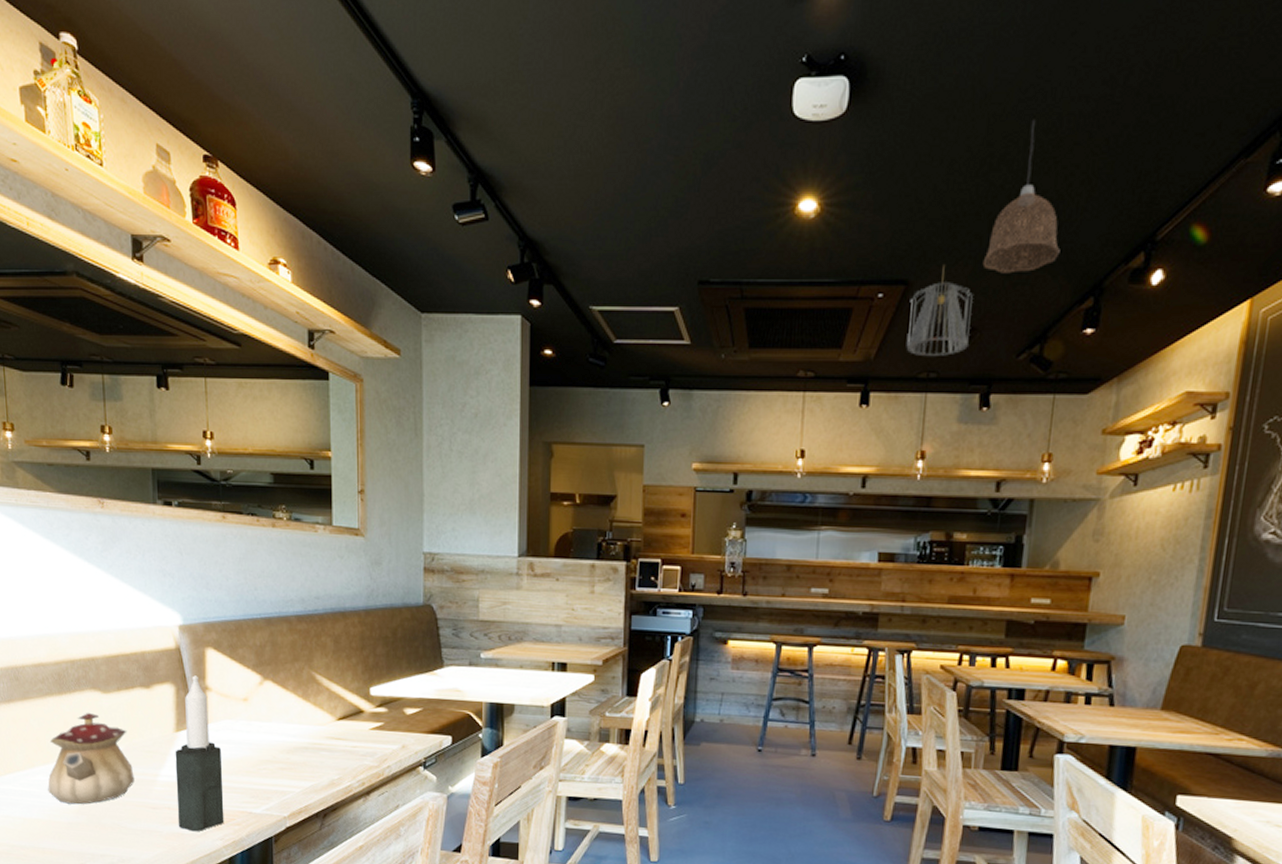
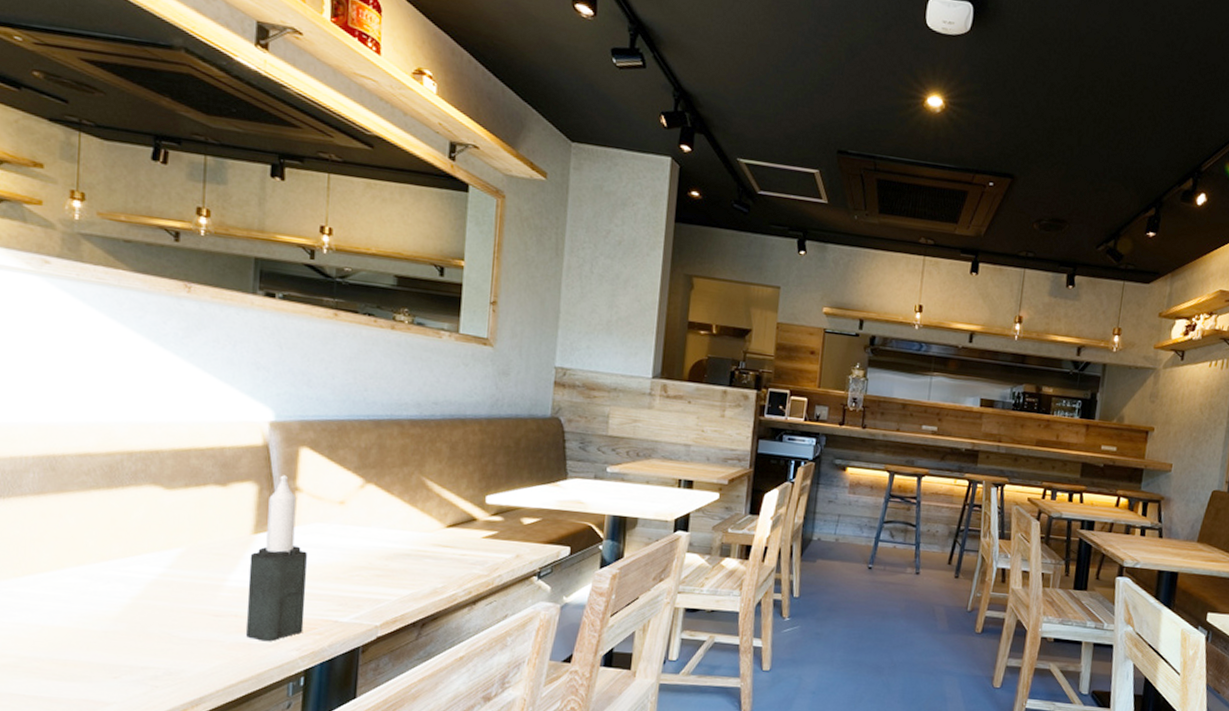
teapot: present [48,713,135,804] -> none [79,510,196,611]
pendant light: present [906,266,973,356] -> none [1010,168,1064,241]
pendant lamp: present [982,119,1060,274] -> none [1072,63,1132,182]

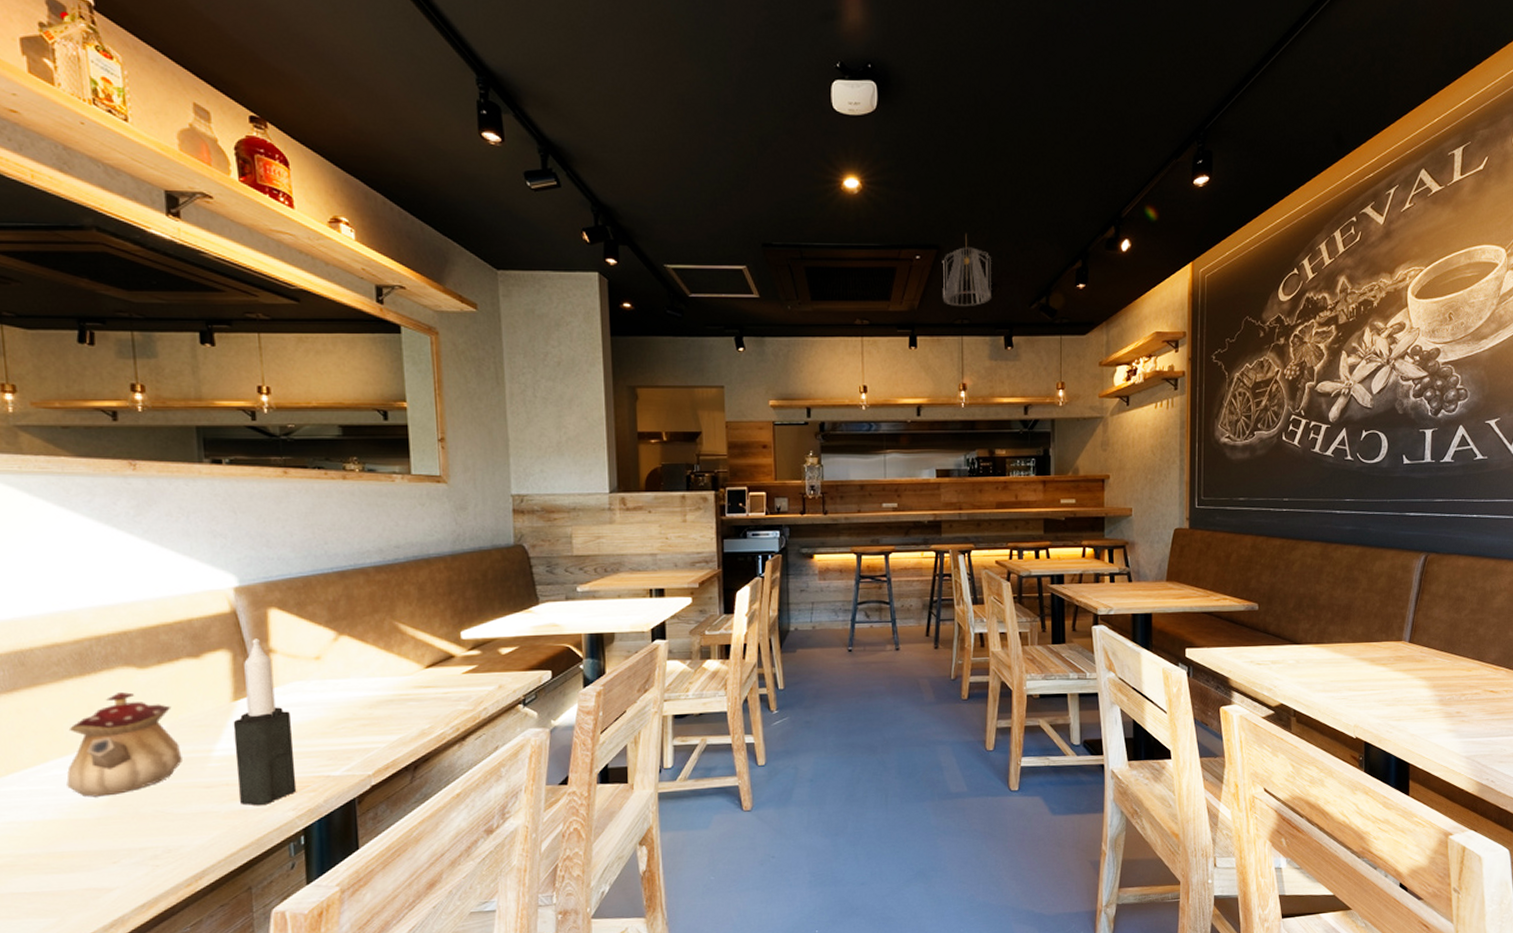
teapot: none [79,510,196,611] -> present [66,692,182,797]
pendant light: none [1010,168,1064,241] -> present [942,235,991,306]

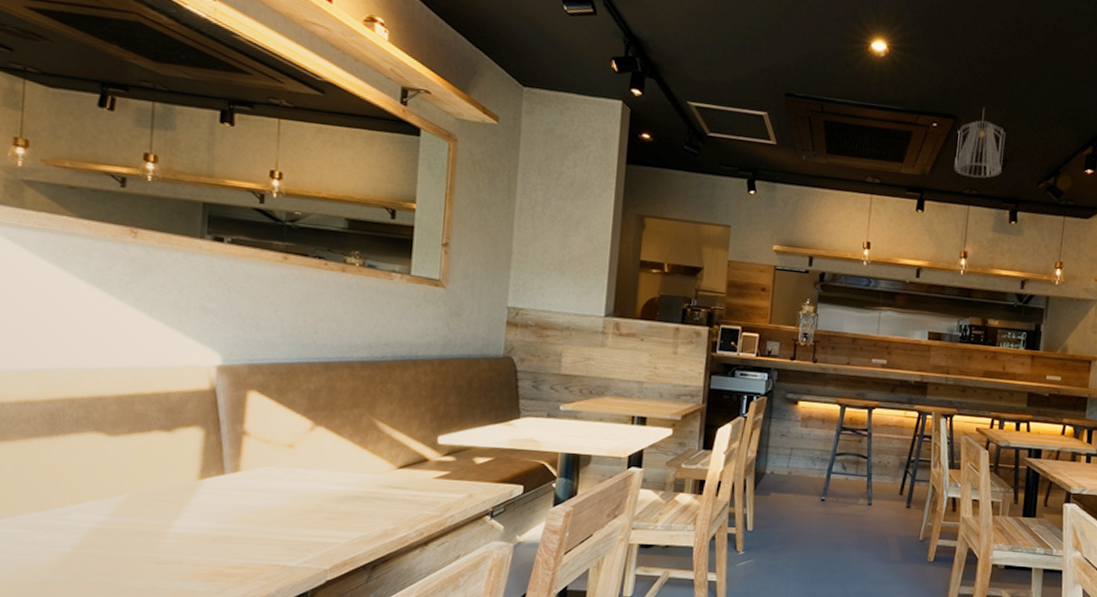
teapot: present [66,692,182,797] -> none [17,457,139,561]
candle: present [233,638,297,806] -> none [191,419,255,589]

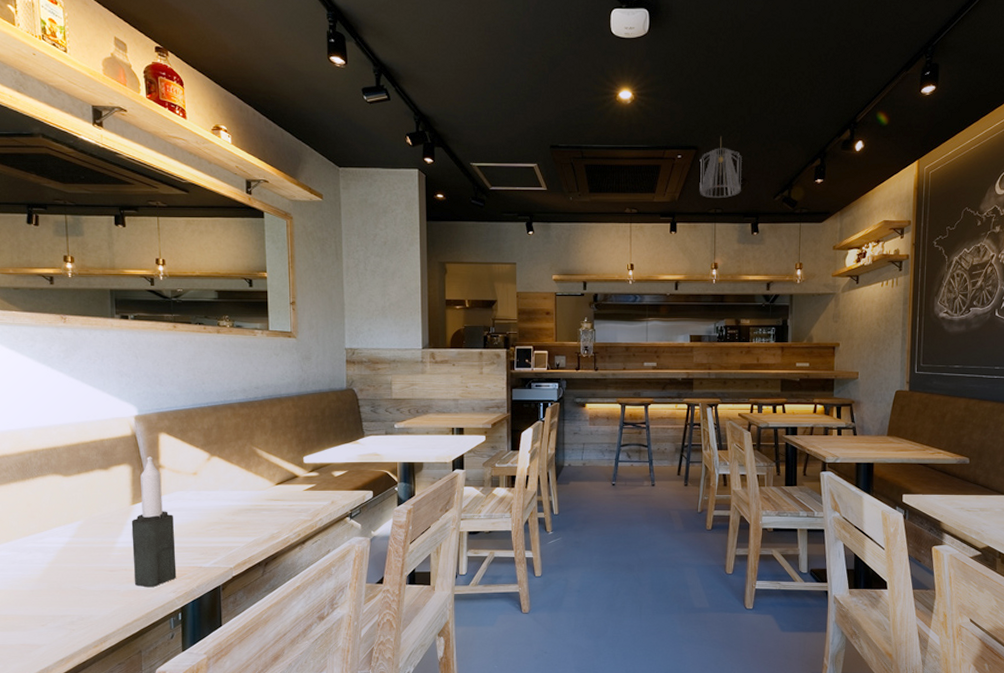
candle: none [191,419,255,589] -> present [131,456,177,588]

